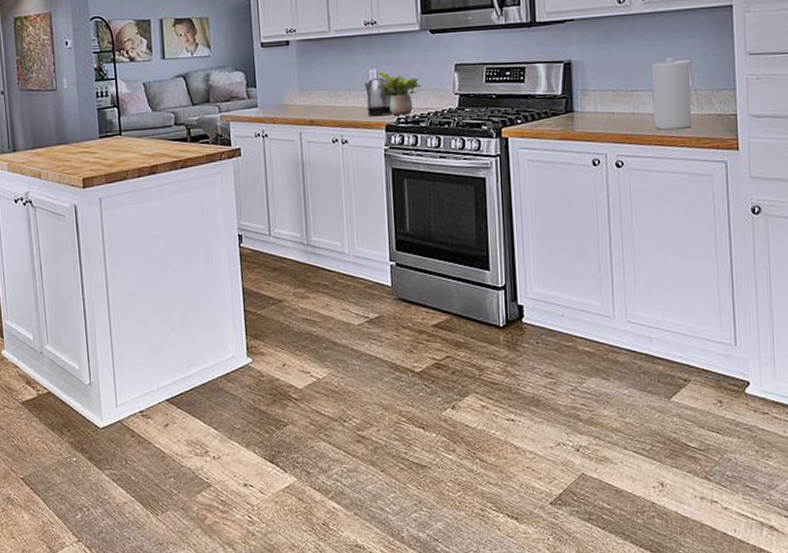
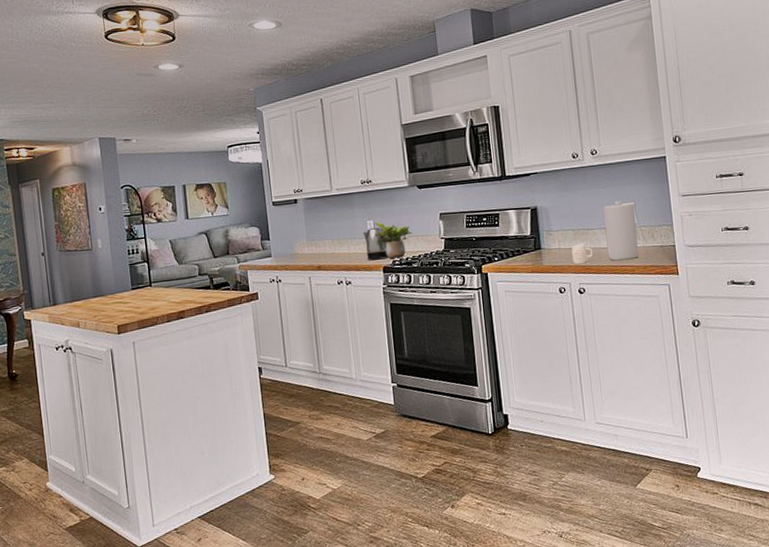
mug: none [610,108,636,133] -> present [571,244,594,265]

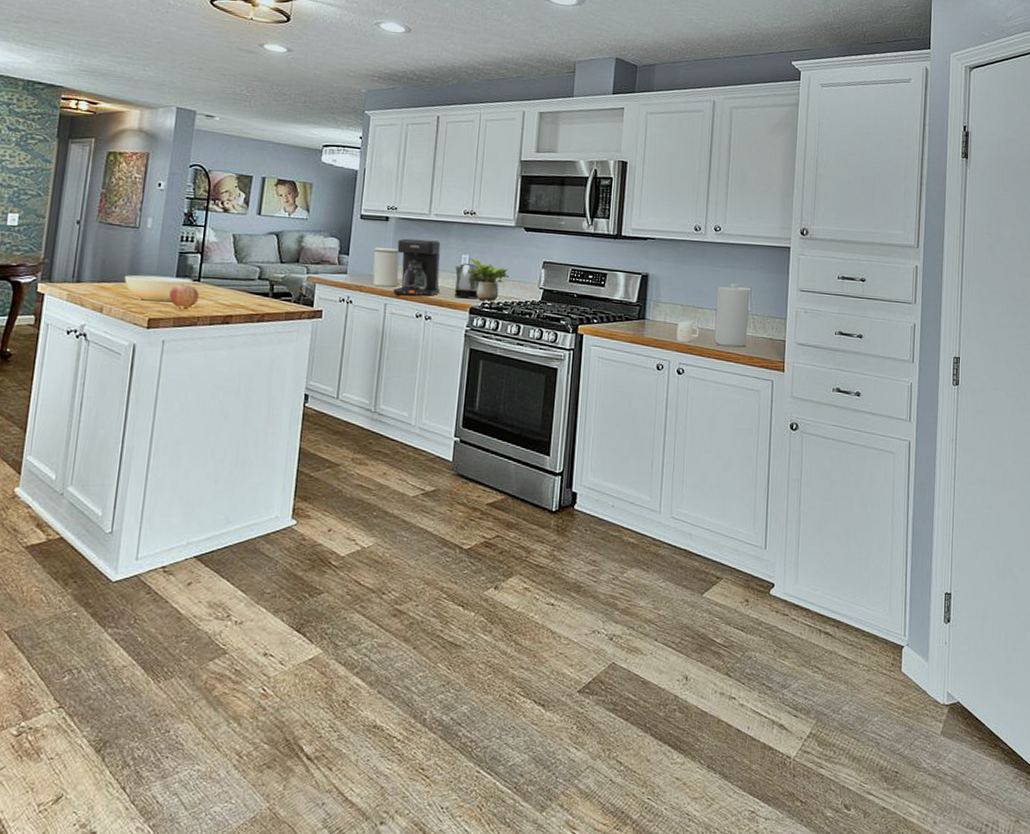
bowl: none [90,286,147,311] -> present [124,275,194,302]
fruit: none [129,290,154,312] -> present [169,283,200,308]
canister: none [290,226,317,263] -> present [373,247,400,287]
coffee maker: none [309,212,355,268] -> present [393,238,441,297]

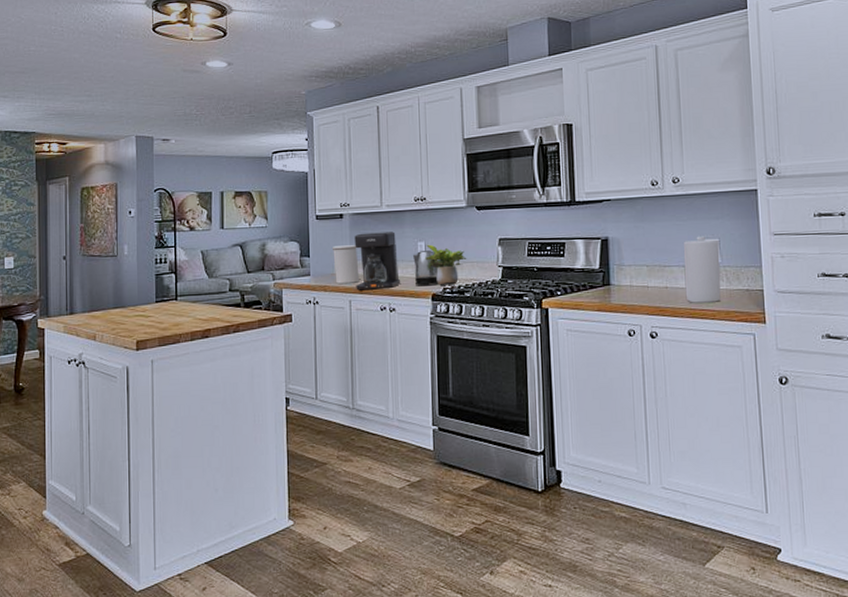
bowl: present [124,275,194,302] -> none [110,298,172,324]
fruit: present [169,283,200,308] -> none [152,303,179,327]
mug: present [676,321,700,343] -> none [644,282,669,305]

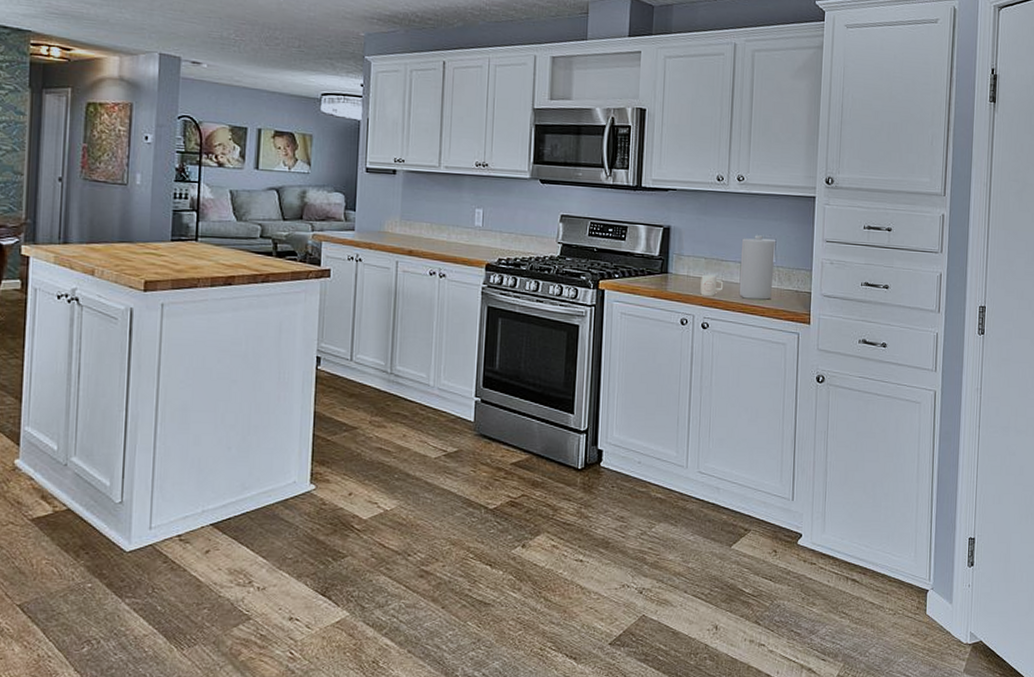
canister: present [333,244,360,284] -> none [382,202,410,244]
coffee maker: present [354,231,401,291] -> none [404,192,454,254]
kettle: present [413,250,443,286] -> none [468,218,501,255]
potted plant: present [425,244,467,287] -> none [482,212,526,257]
mug: none [644,282,669,305] -> present [700,274,724,297]

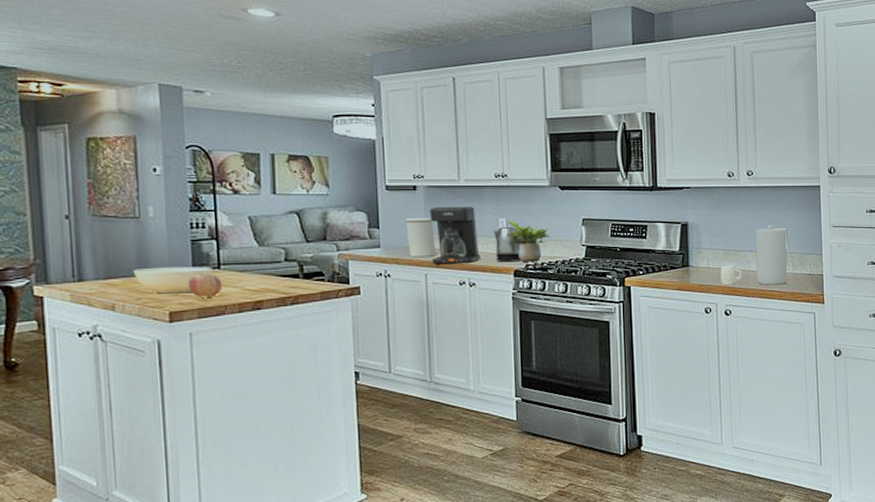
bowl: none [115,234,191,264] -> present [132,266,214,294]
fruit: none [165,243,198,269] -> present [188,272,223,297]
canister: none [382,202,410,244] -> present [405,217,436,257]
coffee maker: none [404,192,454,254] -> present [430,206,481,264]
kettle: none [468,218,501,255] -> present [494,227,526,262]
potted plant: none [482,212,526,257] -> present [507,221,550,263]

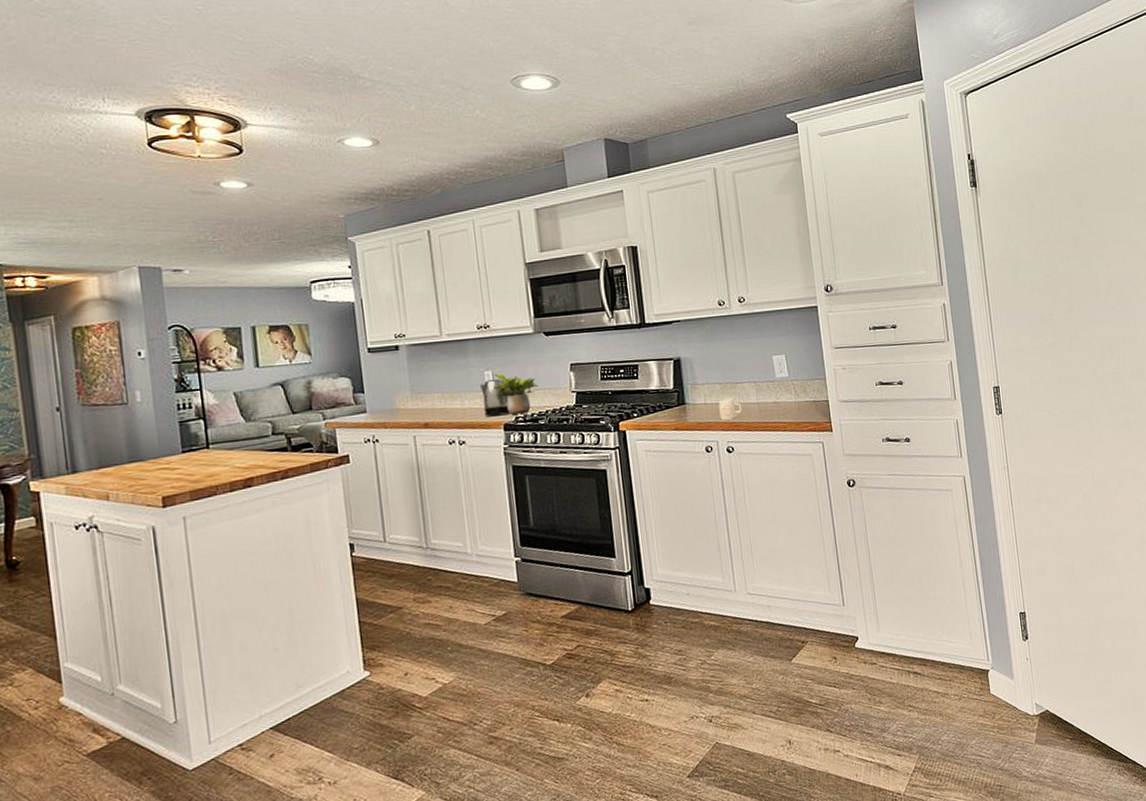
bowl: present [132,266,214,294] -> none [124,448,203,480]
fruit: present [188,272,223,297] -> none [178,453,213,480]
canister: present [405,217,436,257] -> none [390,377,423,419]
coffee maker: present [430,206,481,264] -> none [413,361,470,425]
paper towel holder: present [755,225,788,285] -> none [752,352,791,417]

